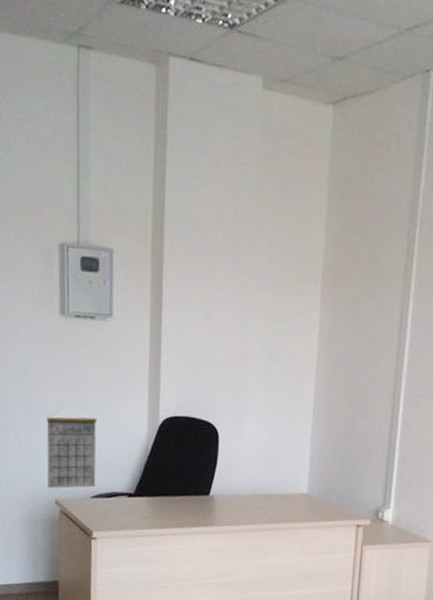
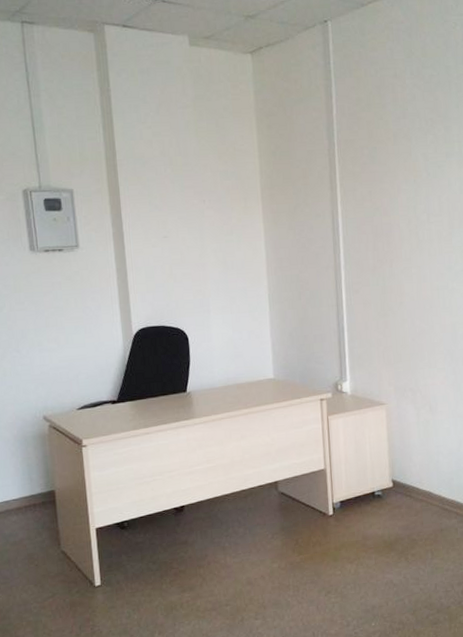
calendar: present [46,411,98,489] -> none [27,336,81,407]

